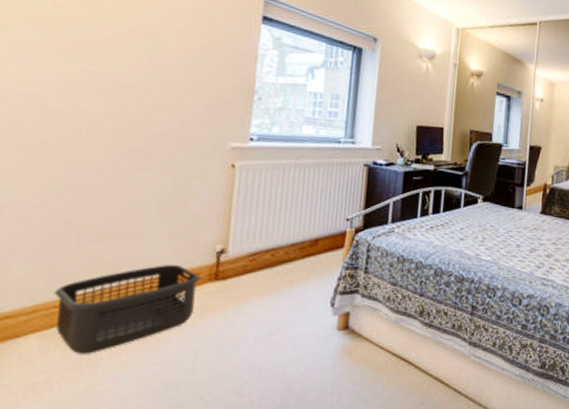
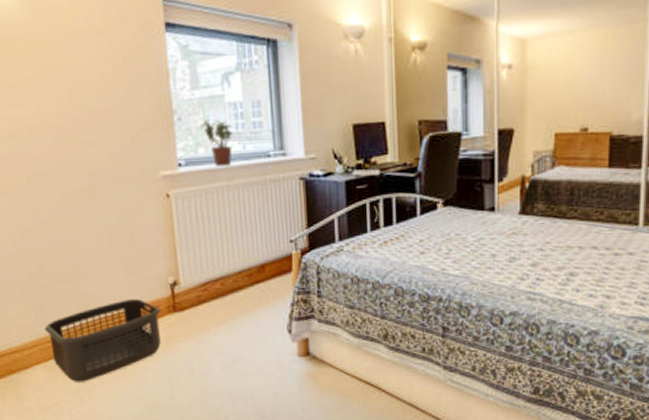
potted plant: none [280,103,309,147] -> present [201,120,233,167]

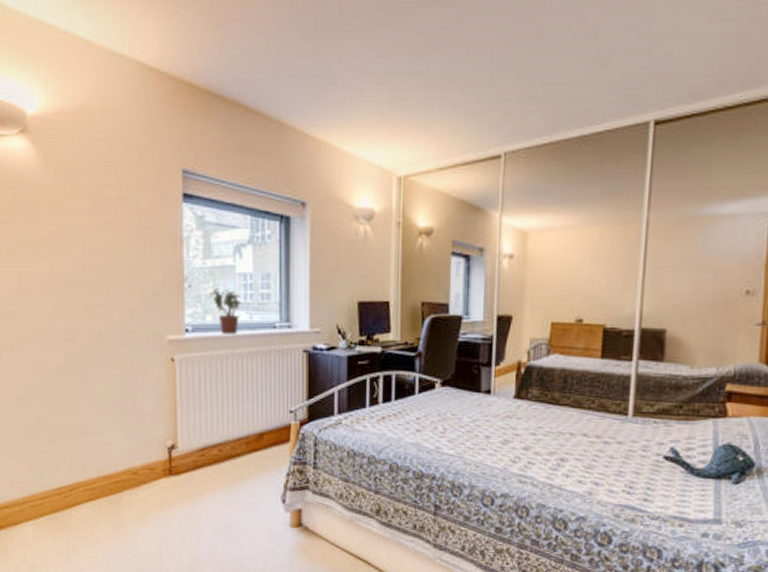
clothes hamper: present [44,298,162,382] -> none [37,459,157,542]

